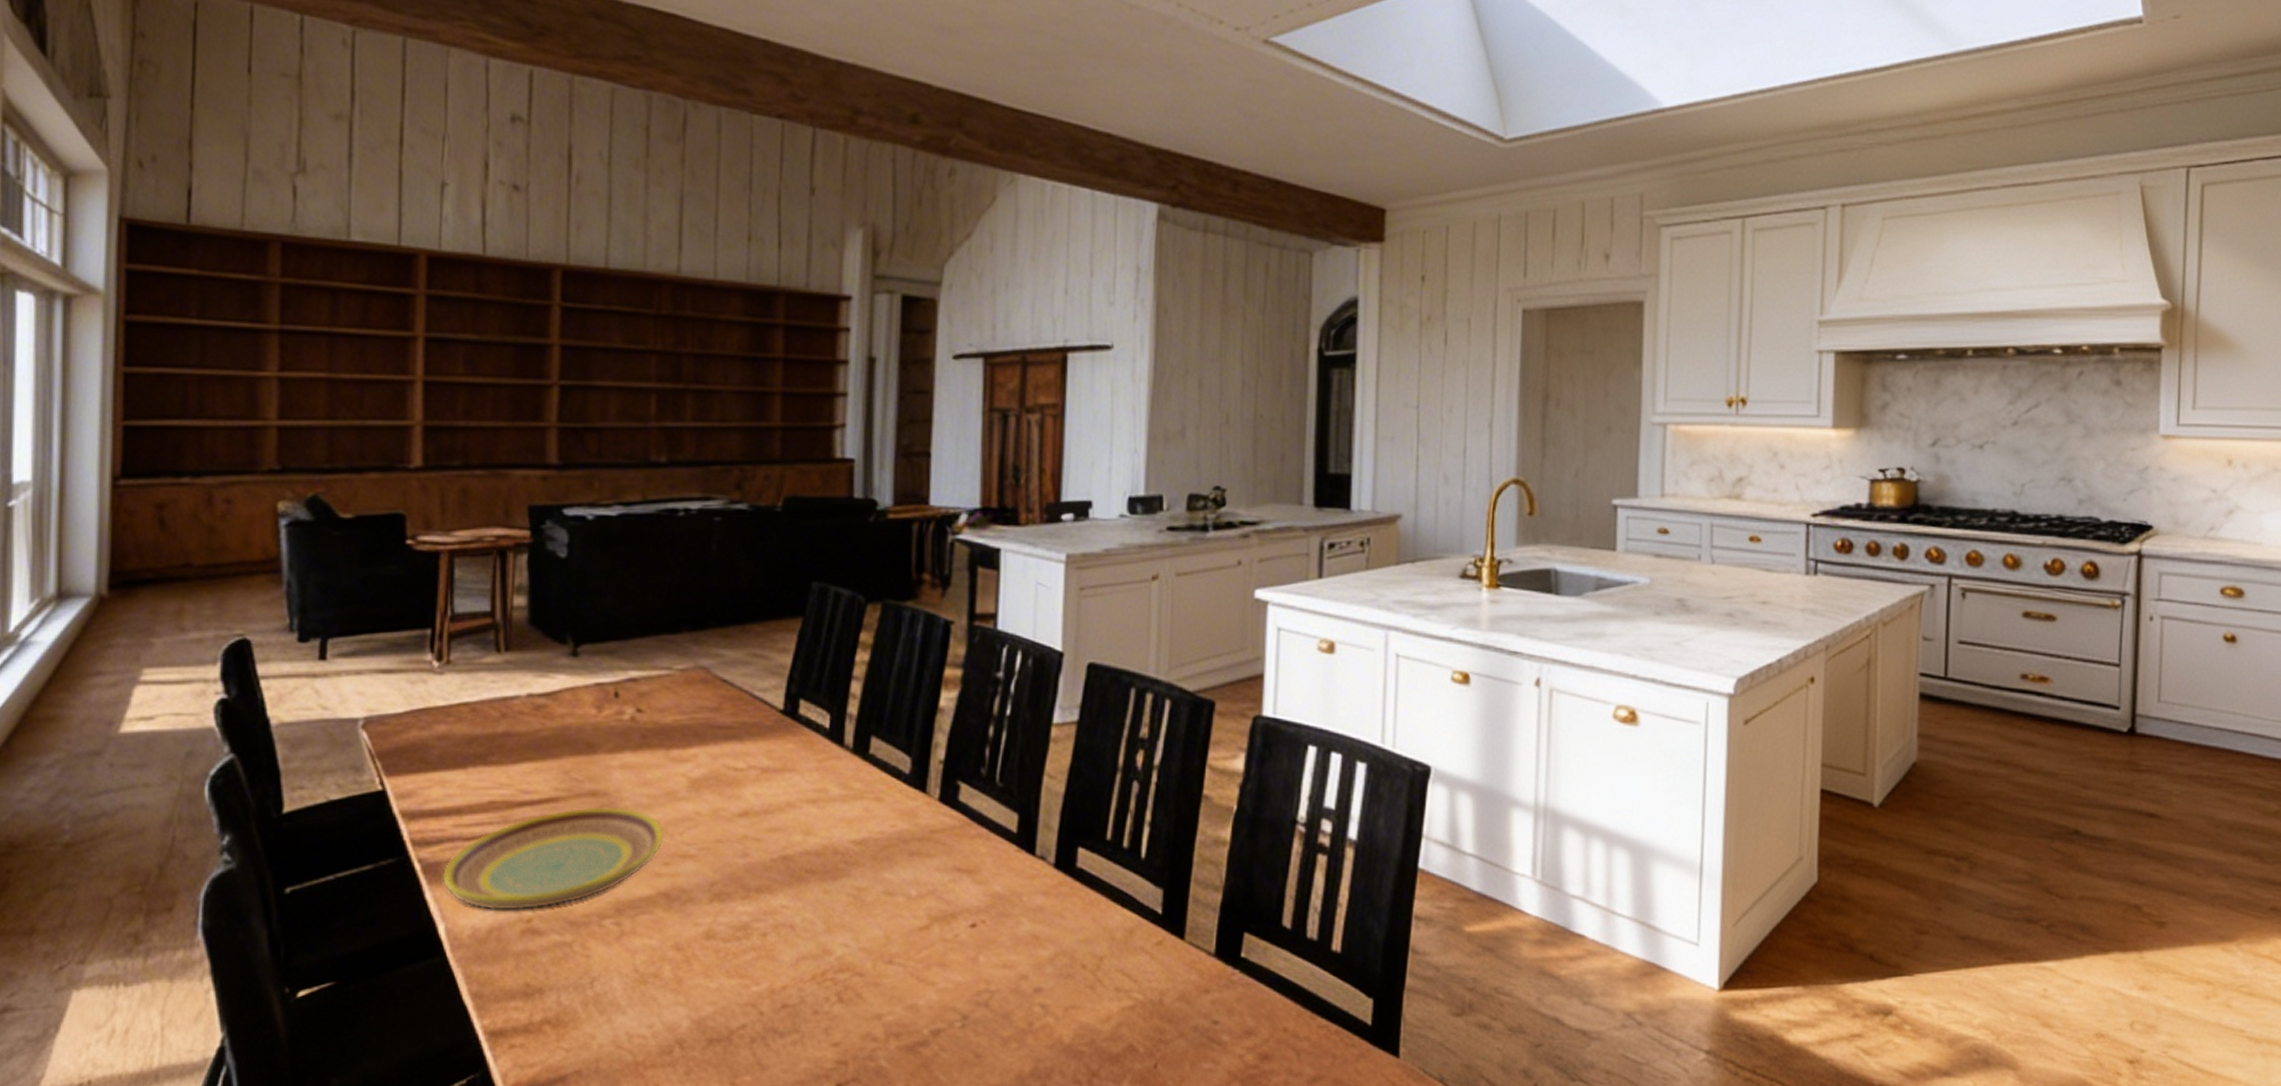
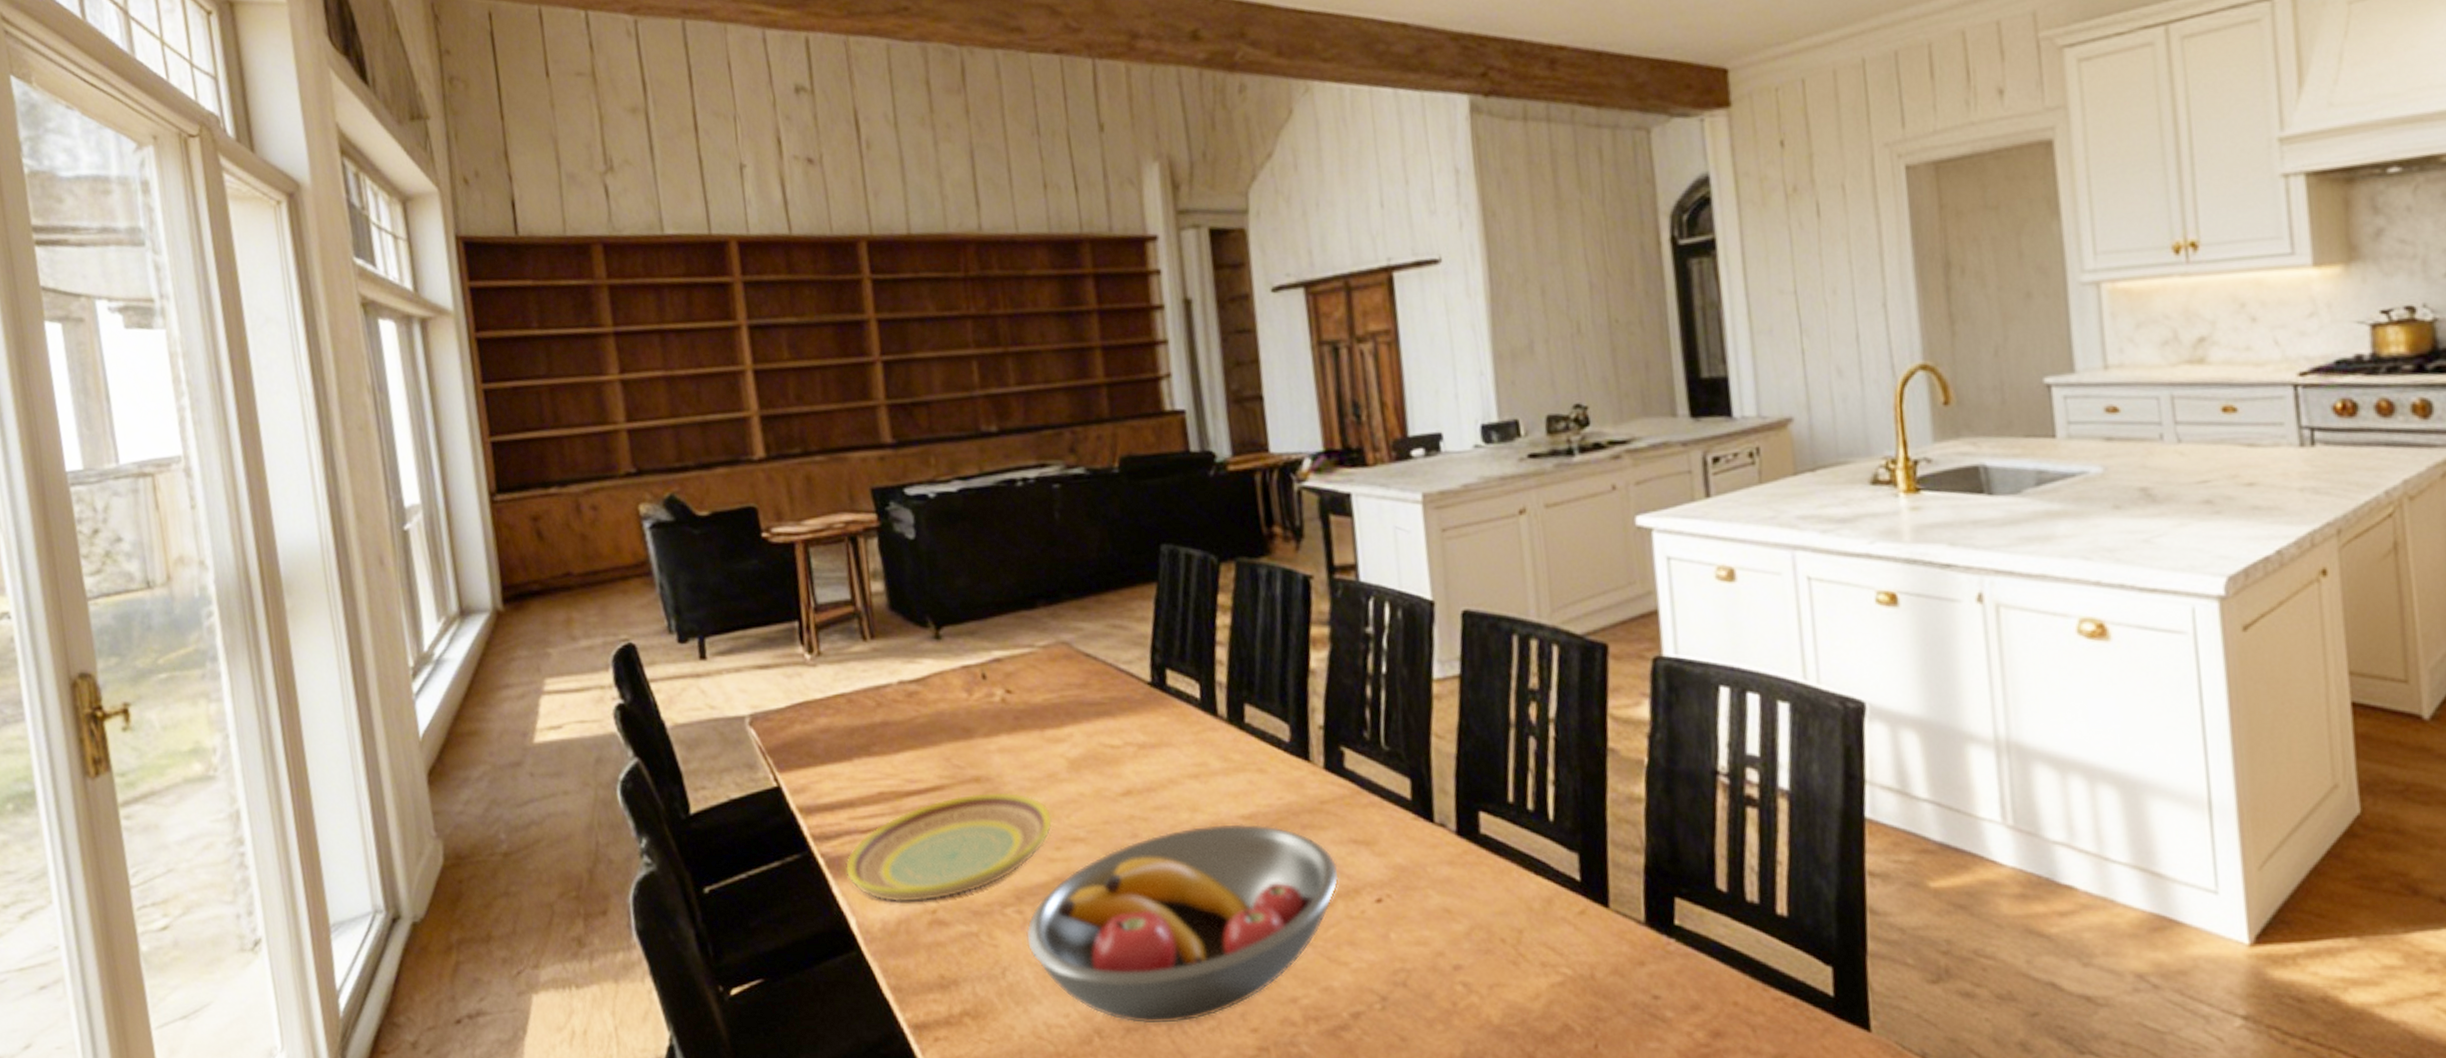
fruit bowl: none [621,848,939,1036] -> present [1026,823,1339,1024]

